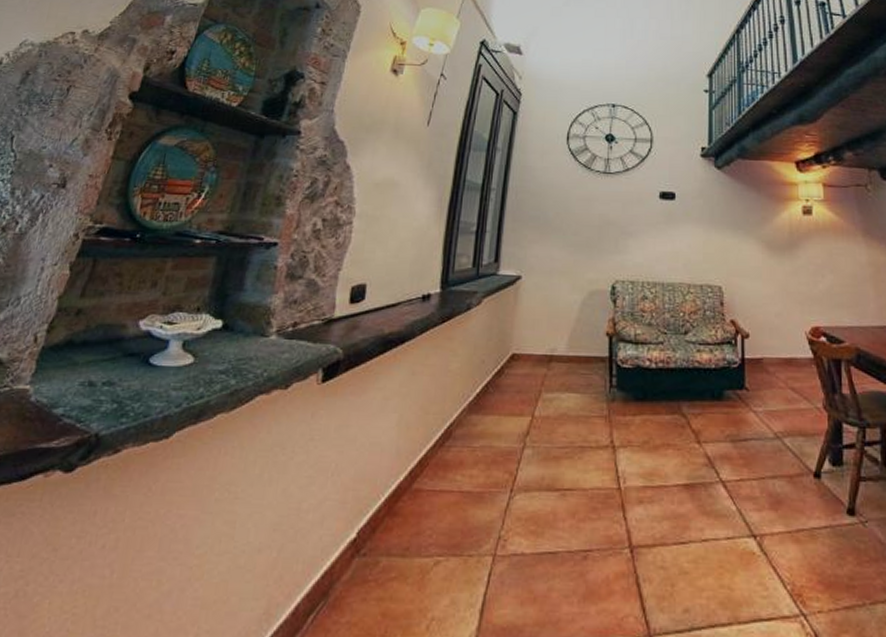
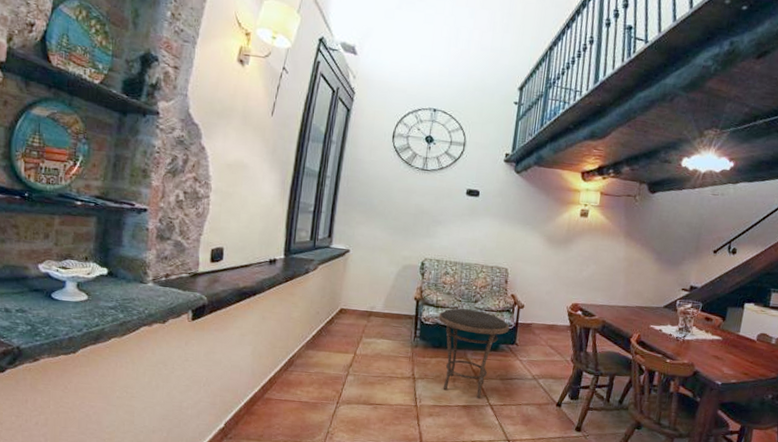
side table: none [639,343,734,472] -> present [438,308,510,398]

